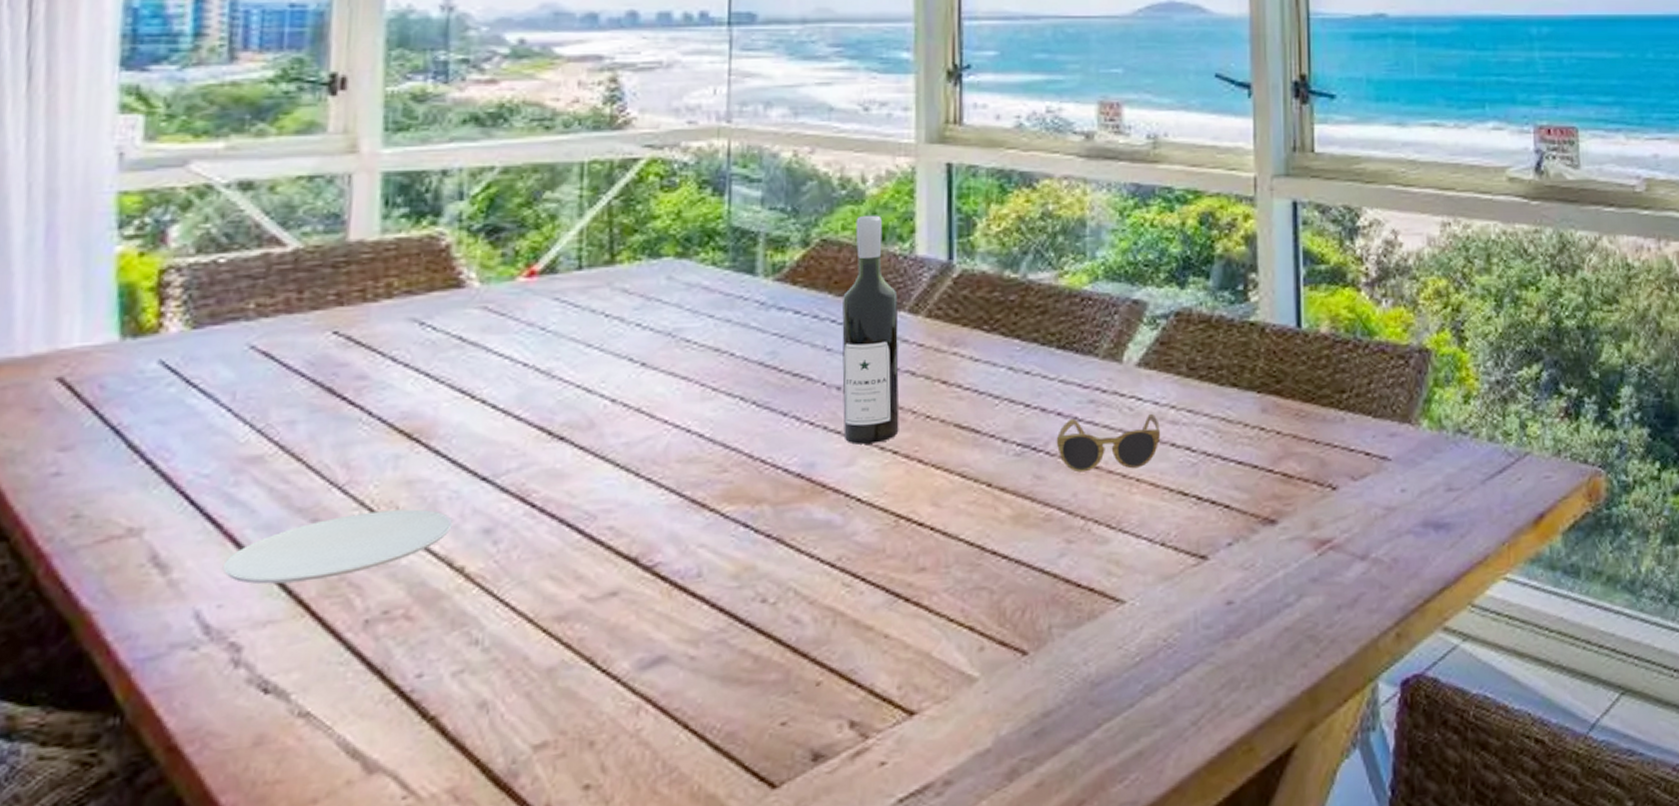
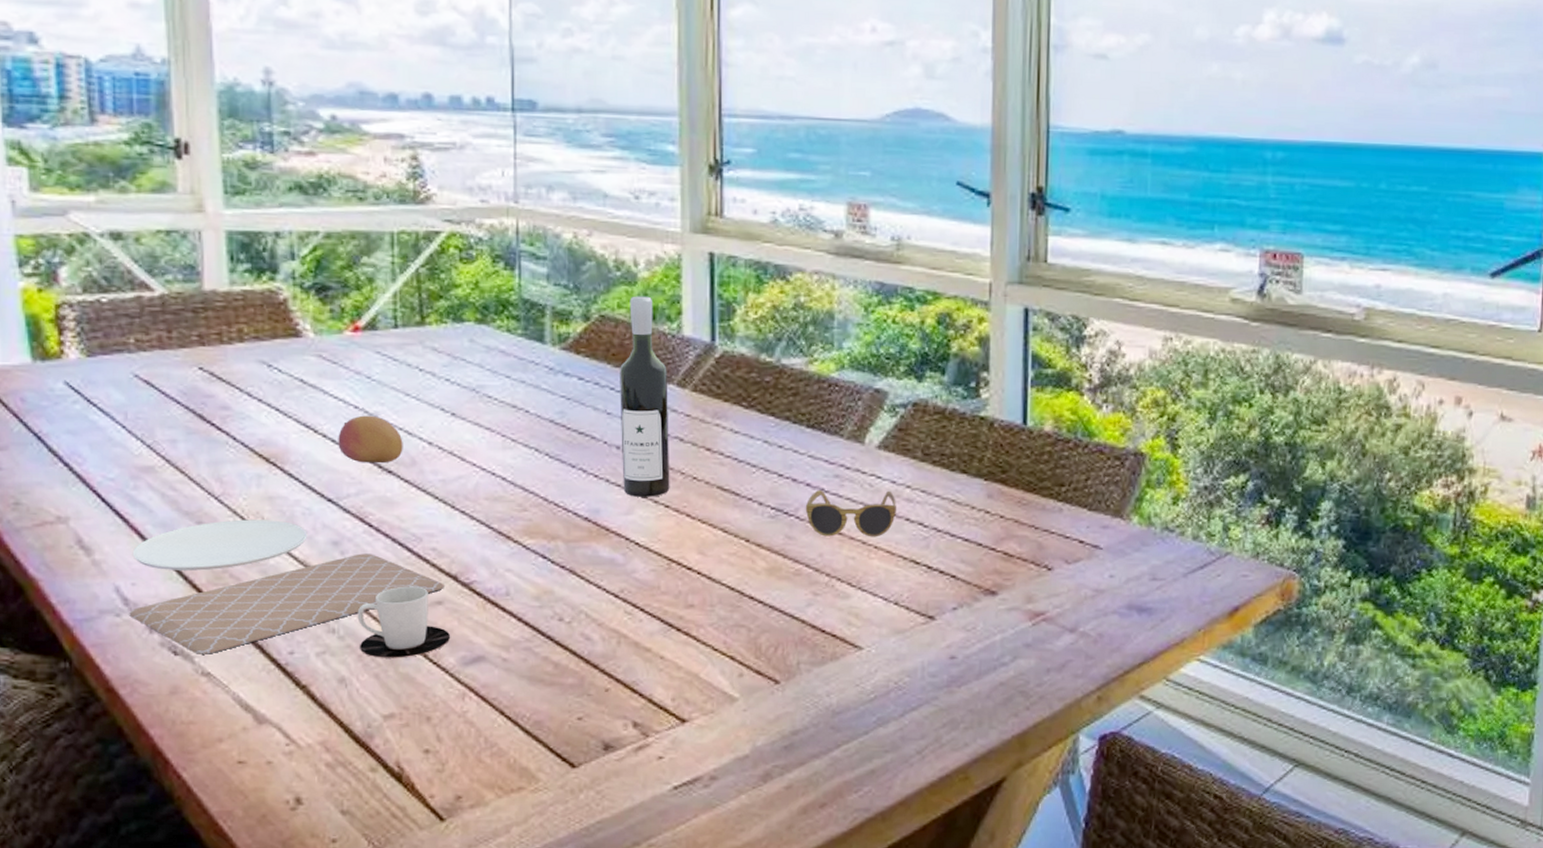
placemat: none [209,540,621,690] -> present [129,553,444,654]
fruit: none [499,373,580,431] -> present [338,415,403,463]
cup: none [508,575,626,672] -> present [357,586,451,658]

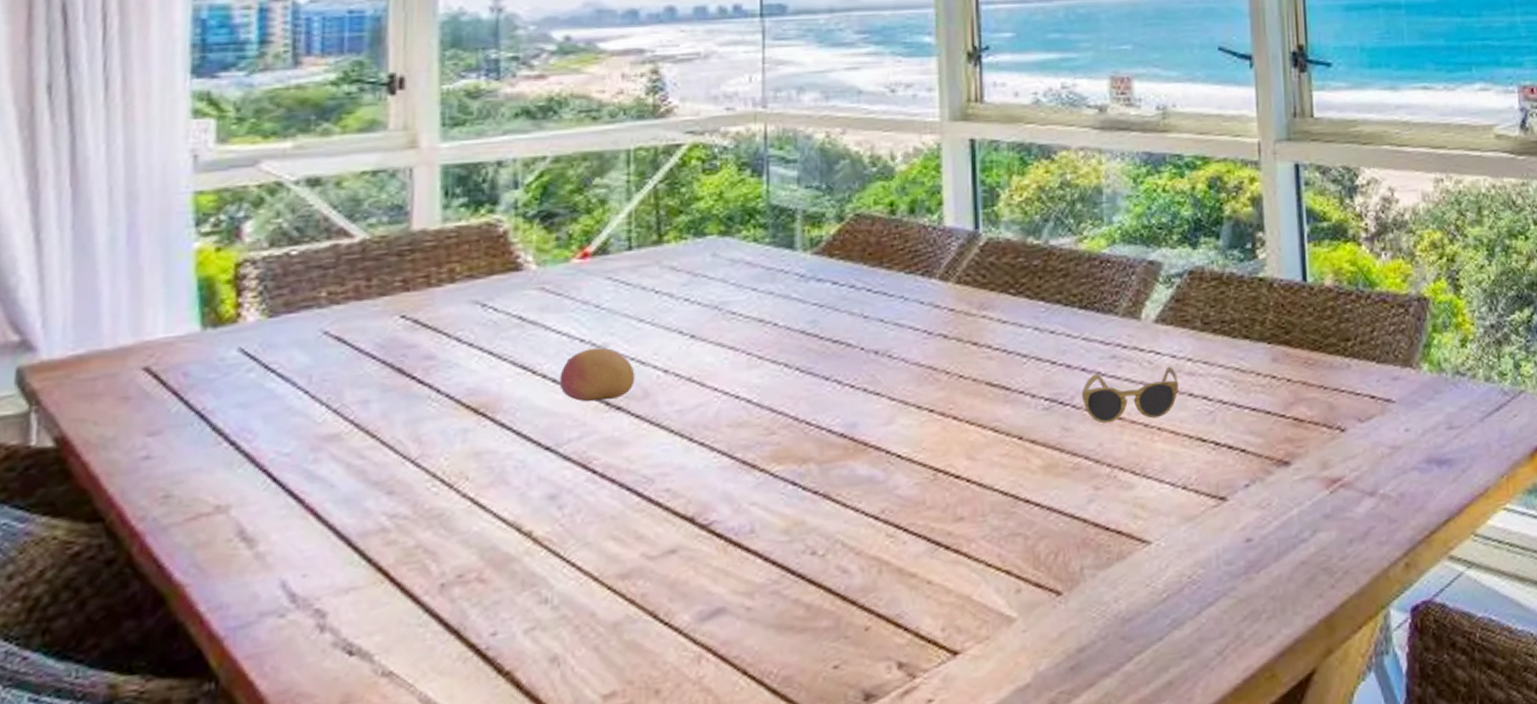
placemat: present [129,553,444,654] -> none [296,504,679,651]
plate: present [132,519,307,571] -> none [305,478,520,554]
cup: present [357,586,451,658] -> none [575,535,686,627]
bottle: present [620,296,670,497] -> none [877,189,934,405]

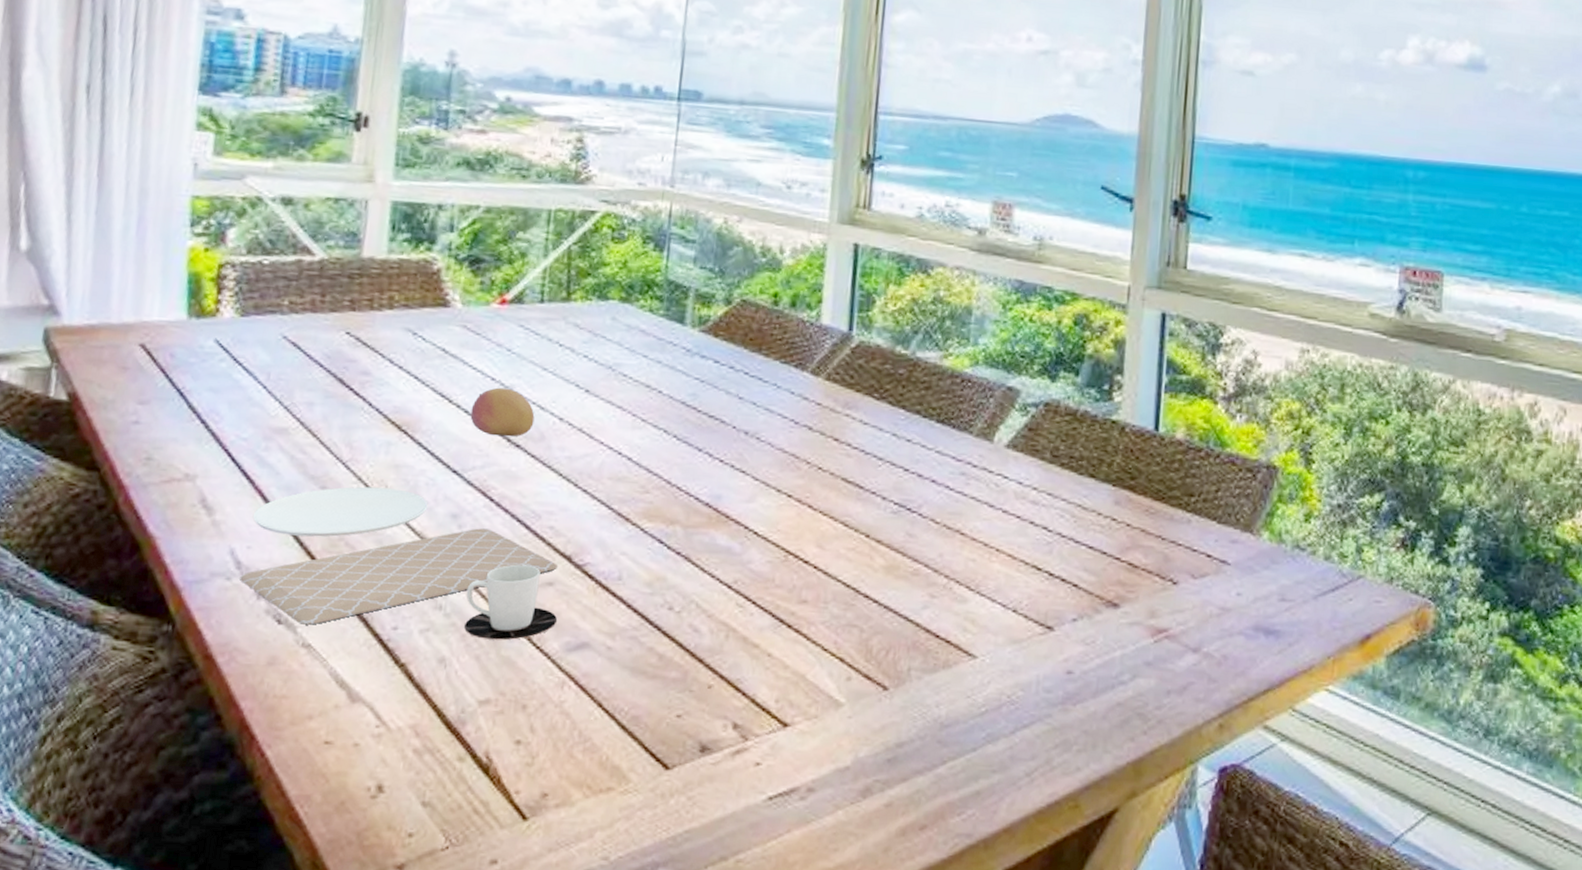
placemat: none [296,504,679,651] -> present [239,528,558,625]
plate: none [305,478,520,554] -> present [252,486,428,537]
cup: none [575,535,686,627] -> present [464,564,558,641]
sunglasses: present [1081,366,1179,424] -> none [928,487,1022,540]

